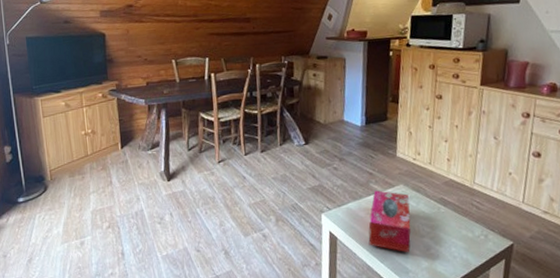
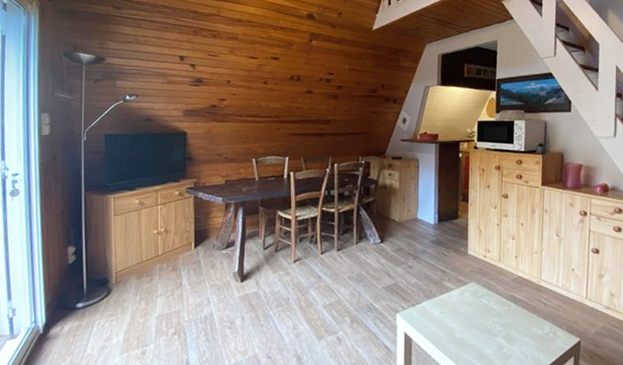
tissue box: present [368,190,411,253] -> none [442,288,484,354]

